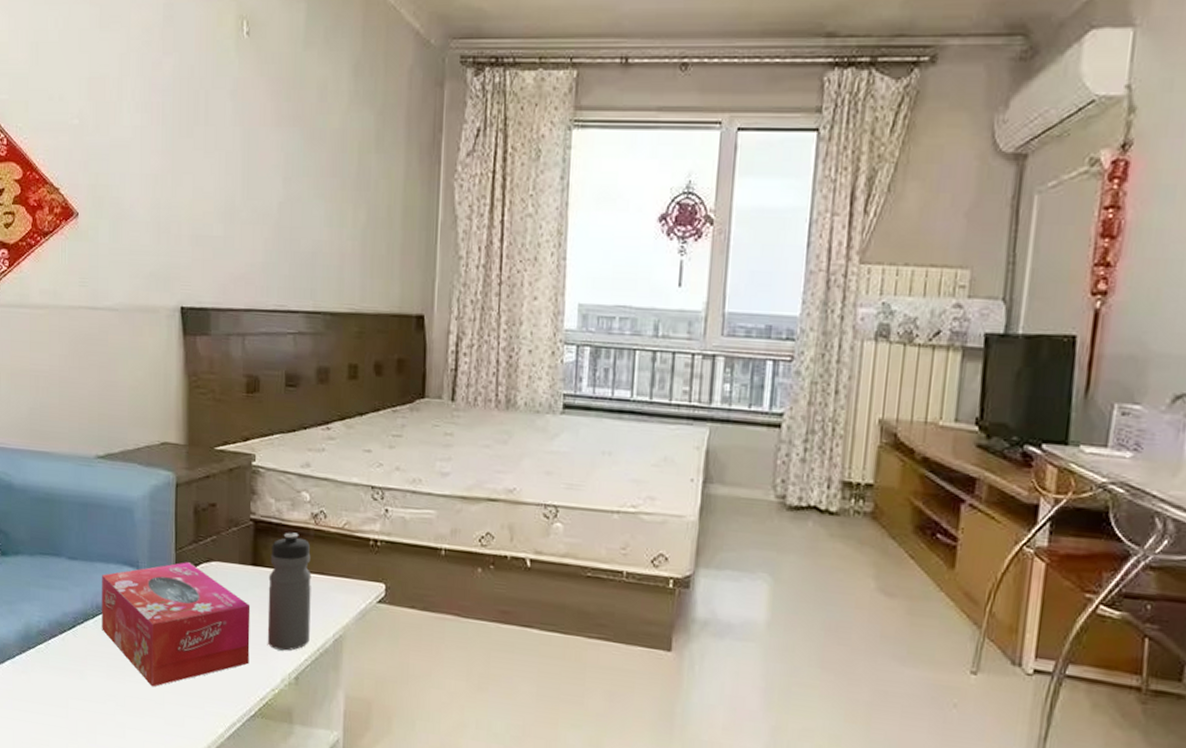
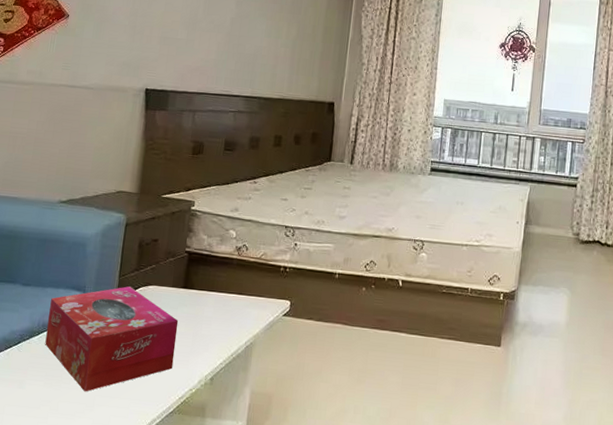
water bottle: present [267,532,312,651] -> none [190,261,233,357]

